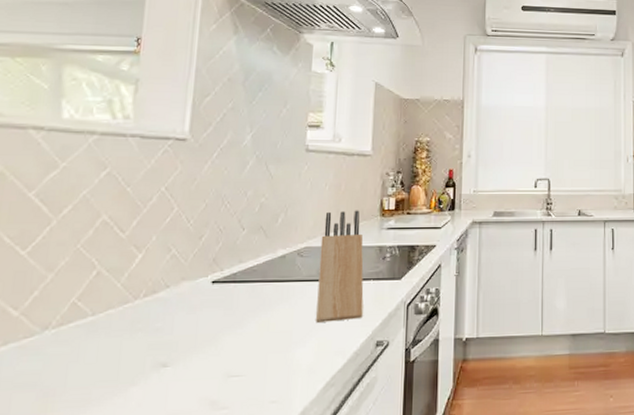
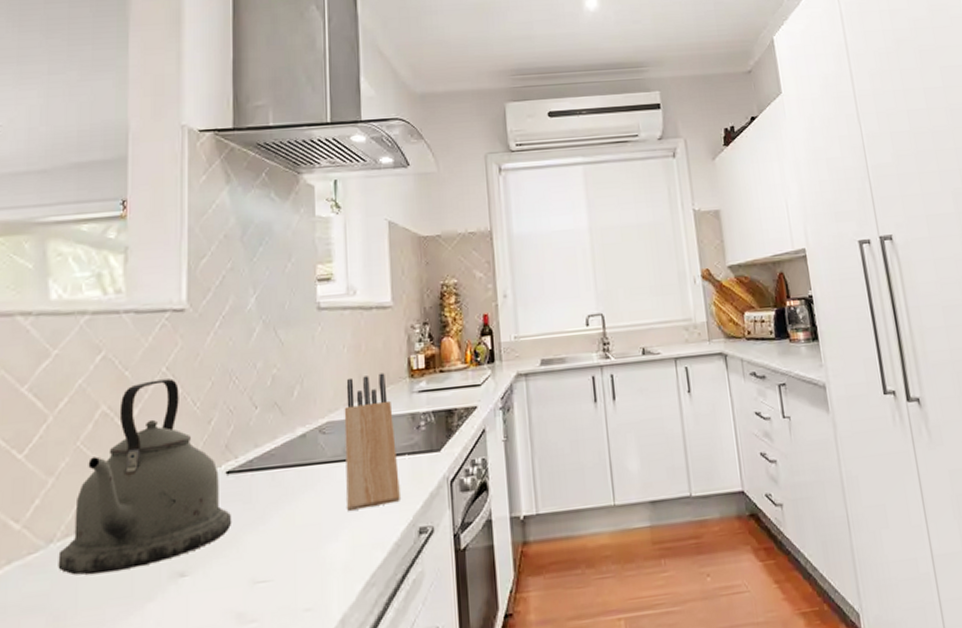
kettle: none [51,198,214,360] -> present [58,378,232,575]

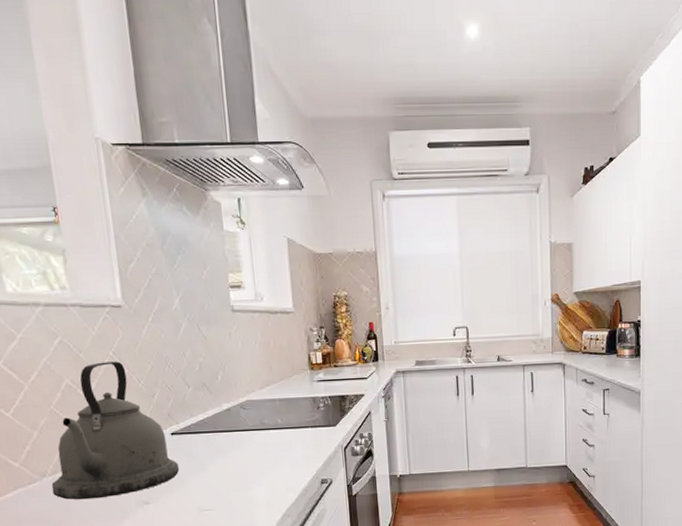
knife block: present [344,372,400,511] -> none [259,365,306,465]

